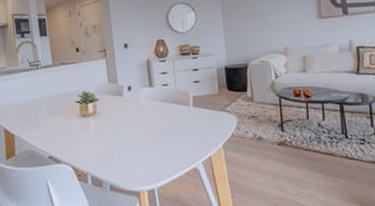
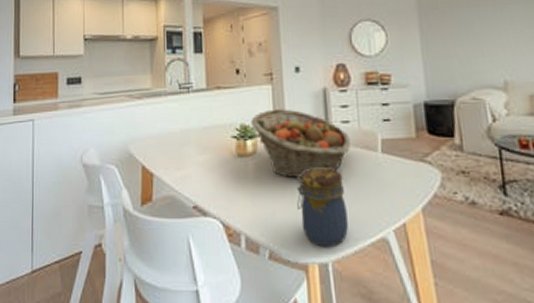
fruit basket: none [90,77,169,130] -> present [251,109,350,177]
jar: none [129,120,169,178] -> present [296,167,348,246]

